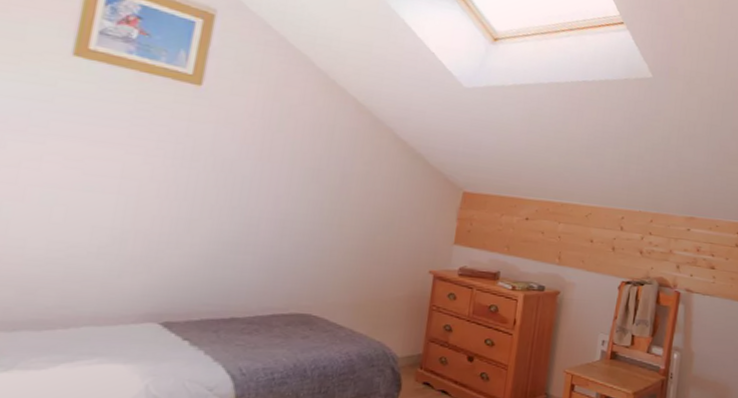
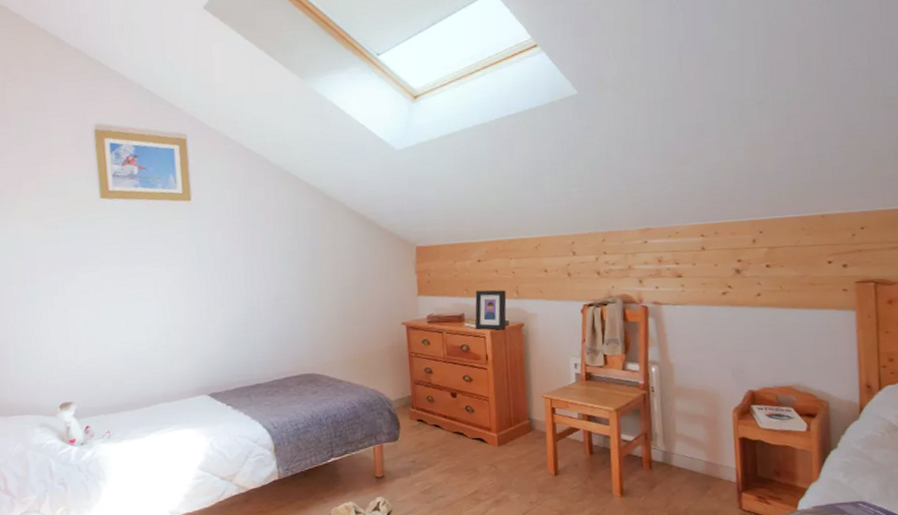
picture frame: none [508,249,548,295] -> present [475,290,507,330]

